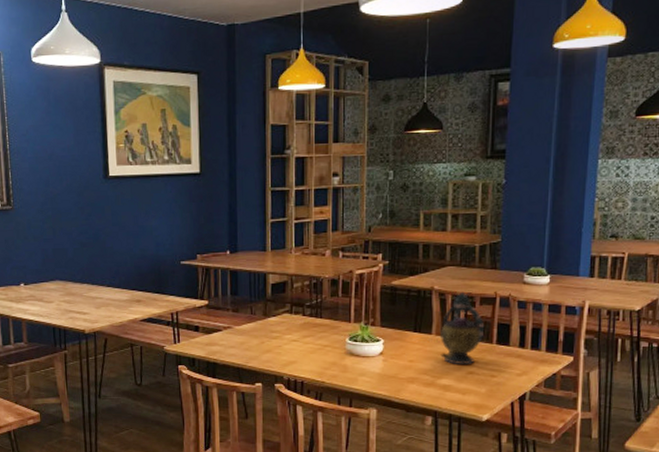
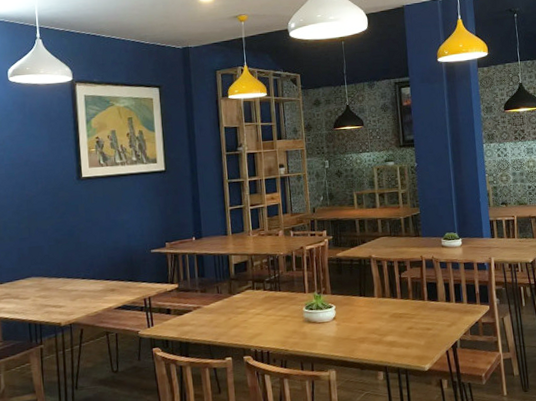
teapot: present [440,291,485,364] -> none [381,257,417,322]

